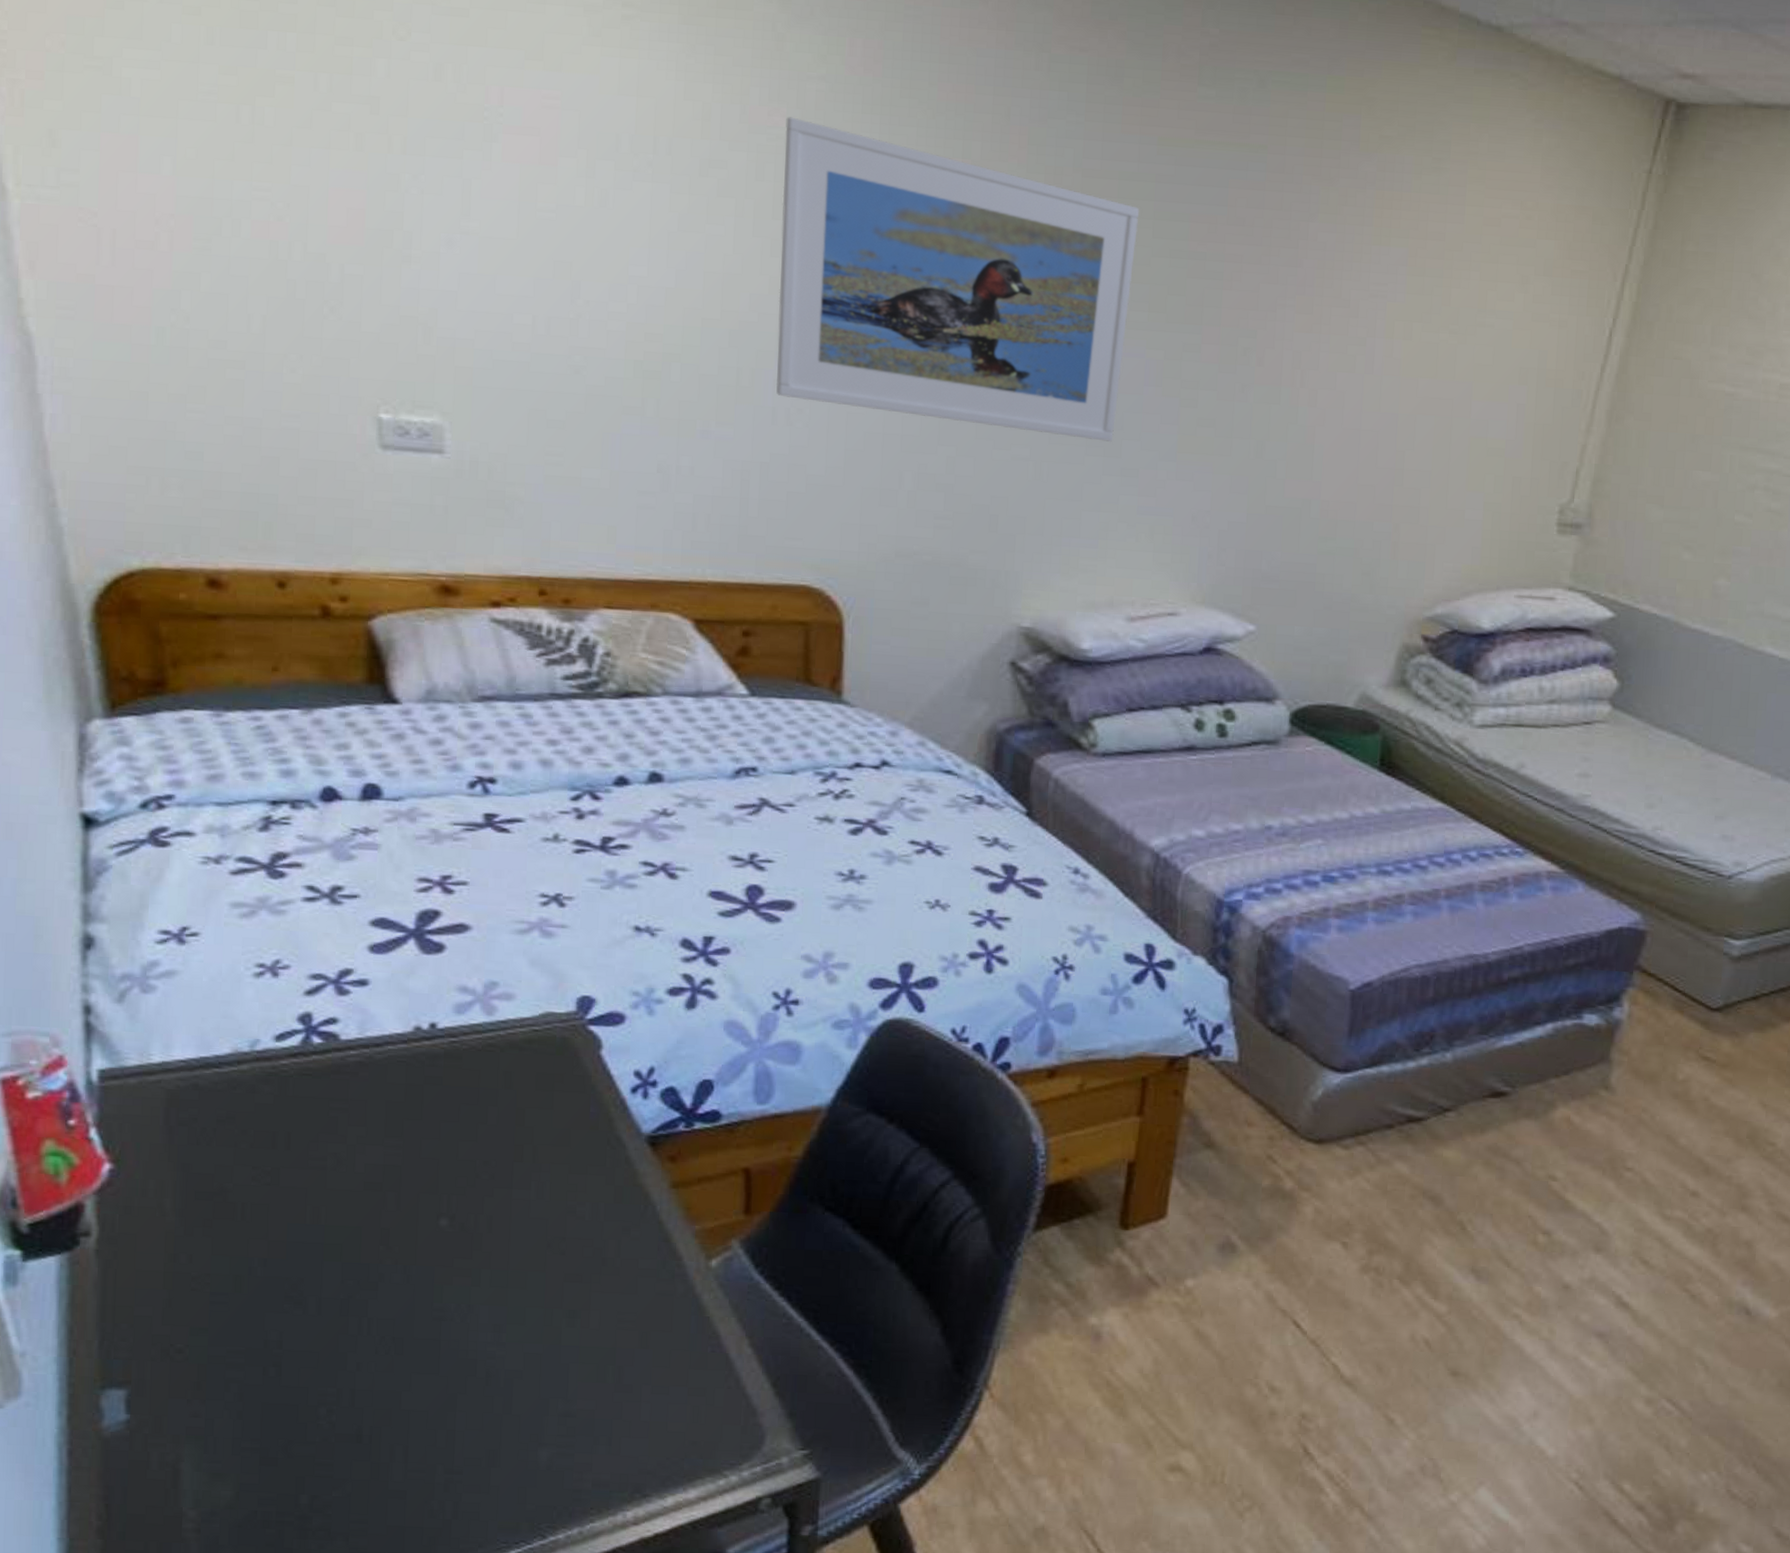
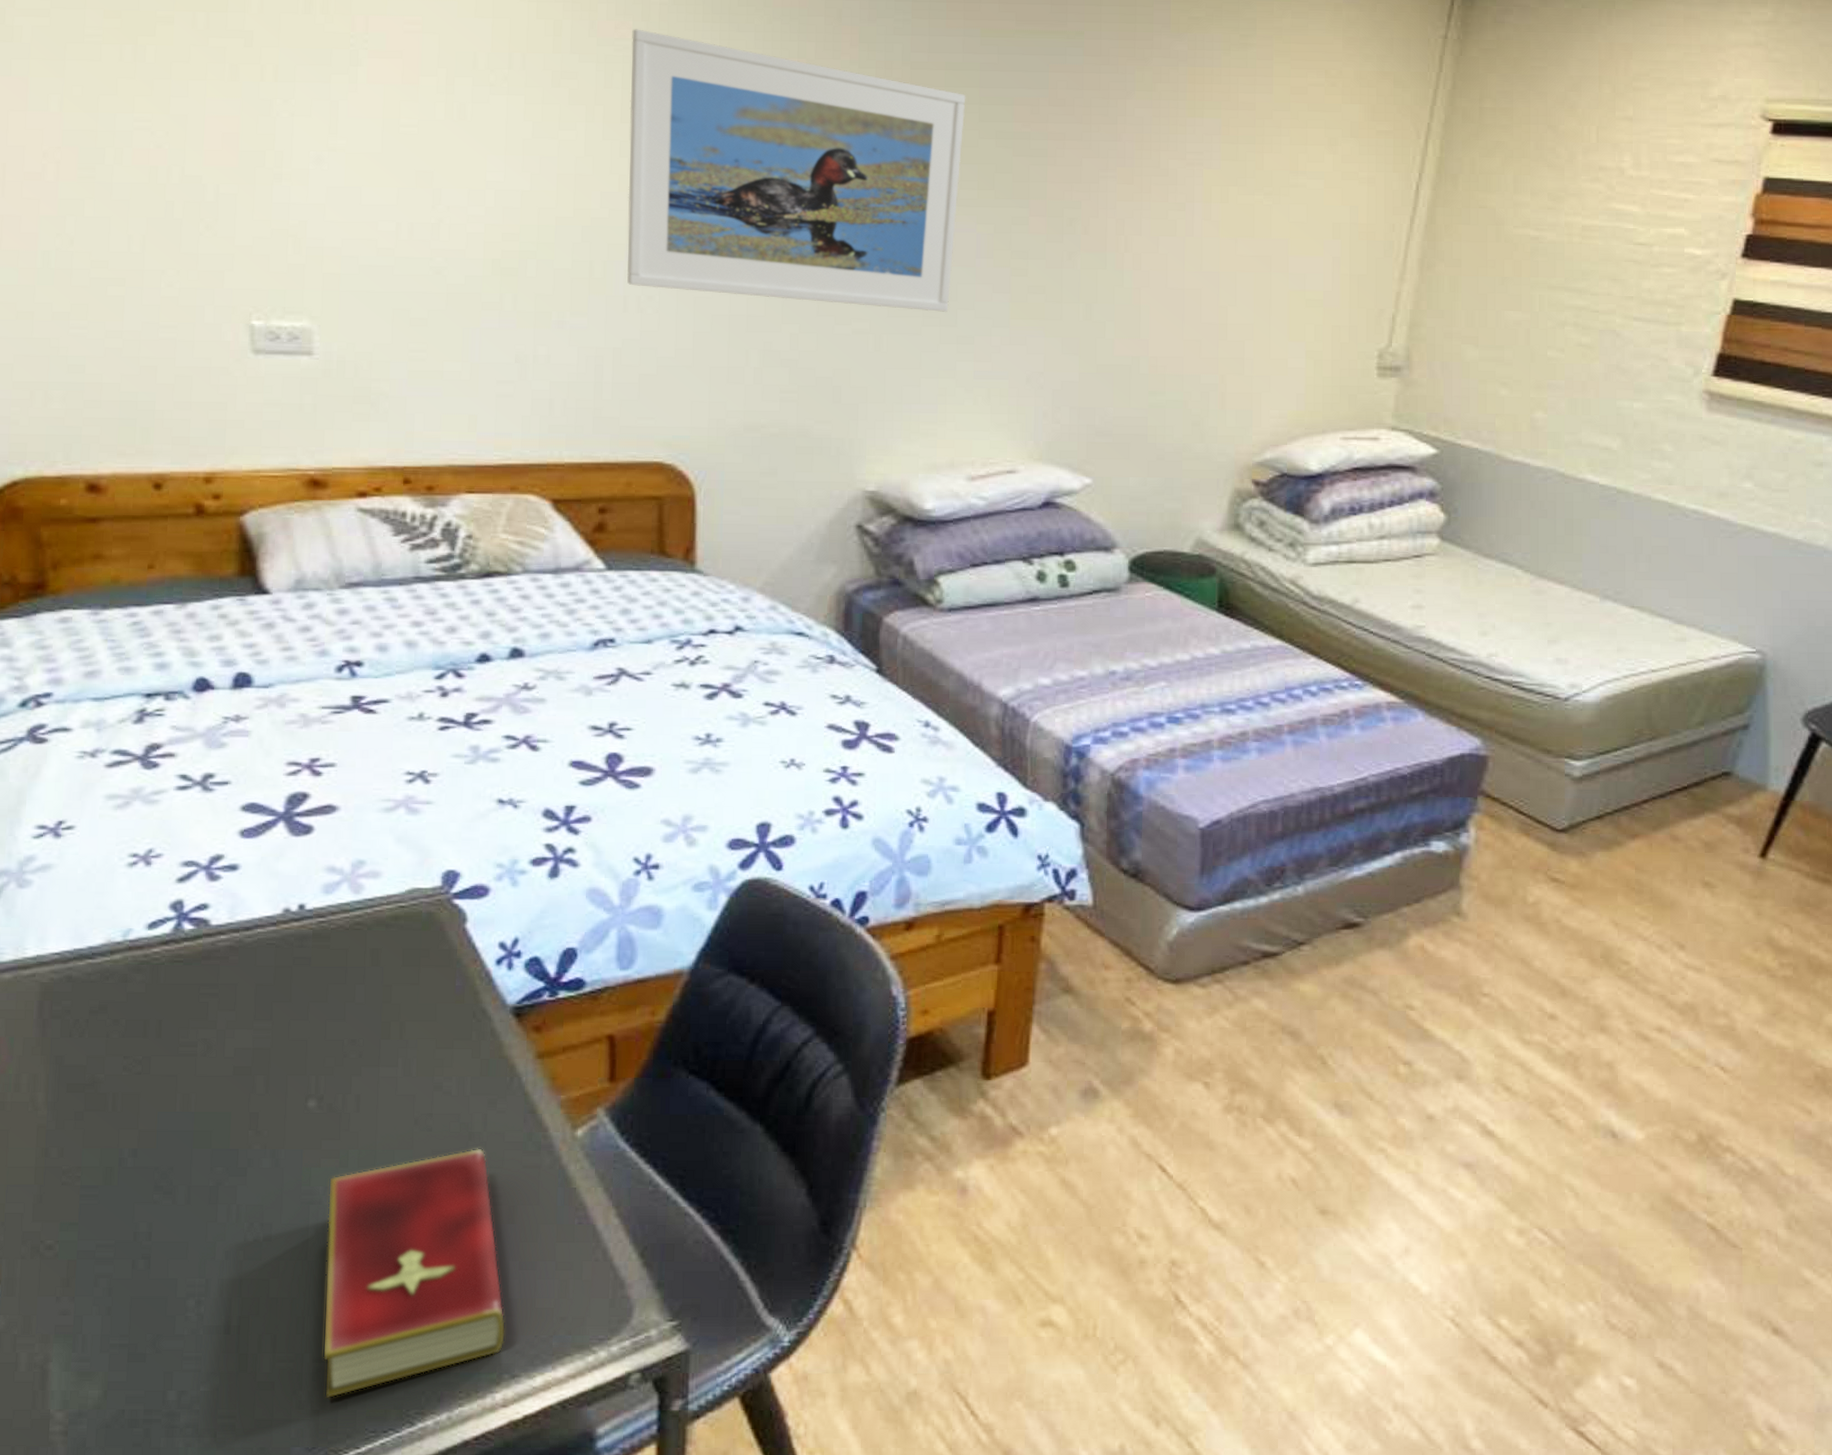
hardcover book: none [454,1273,638,1510] -> present [322,1148,506,1399]

